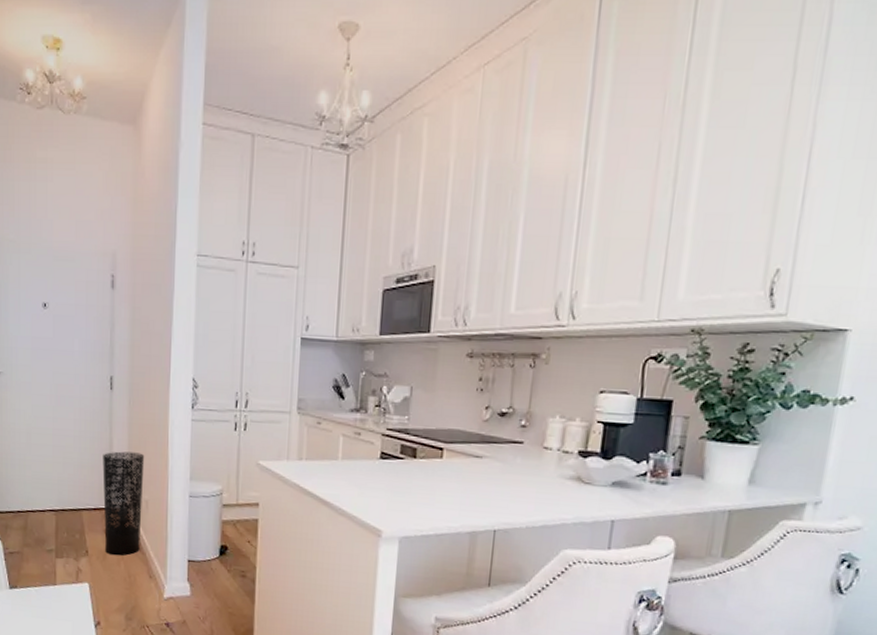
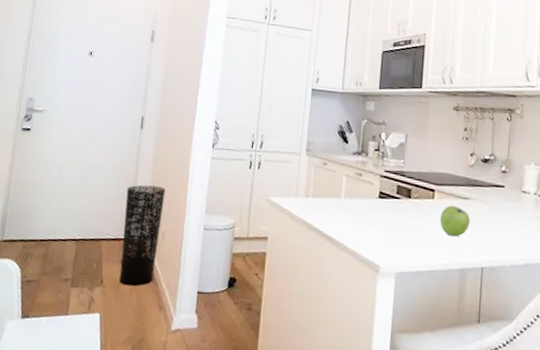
fruit: none [449,465,484,499] -> present [440,206,471,237]

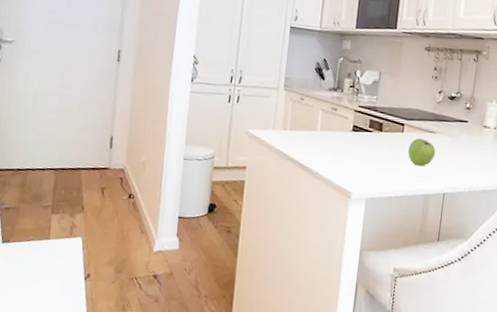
umbrella stand: present [119,185,166,286] -> none [101,117,145,212]

